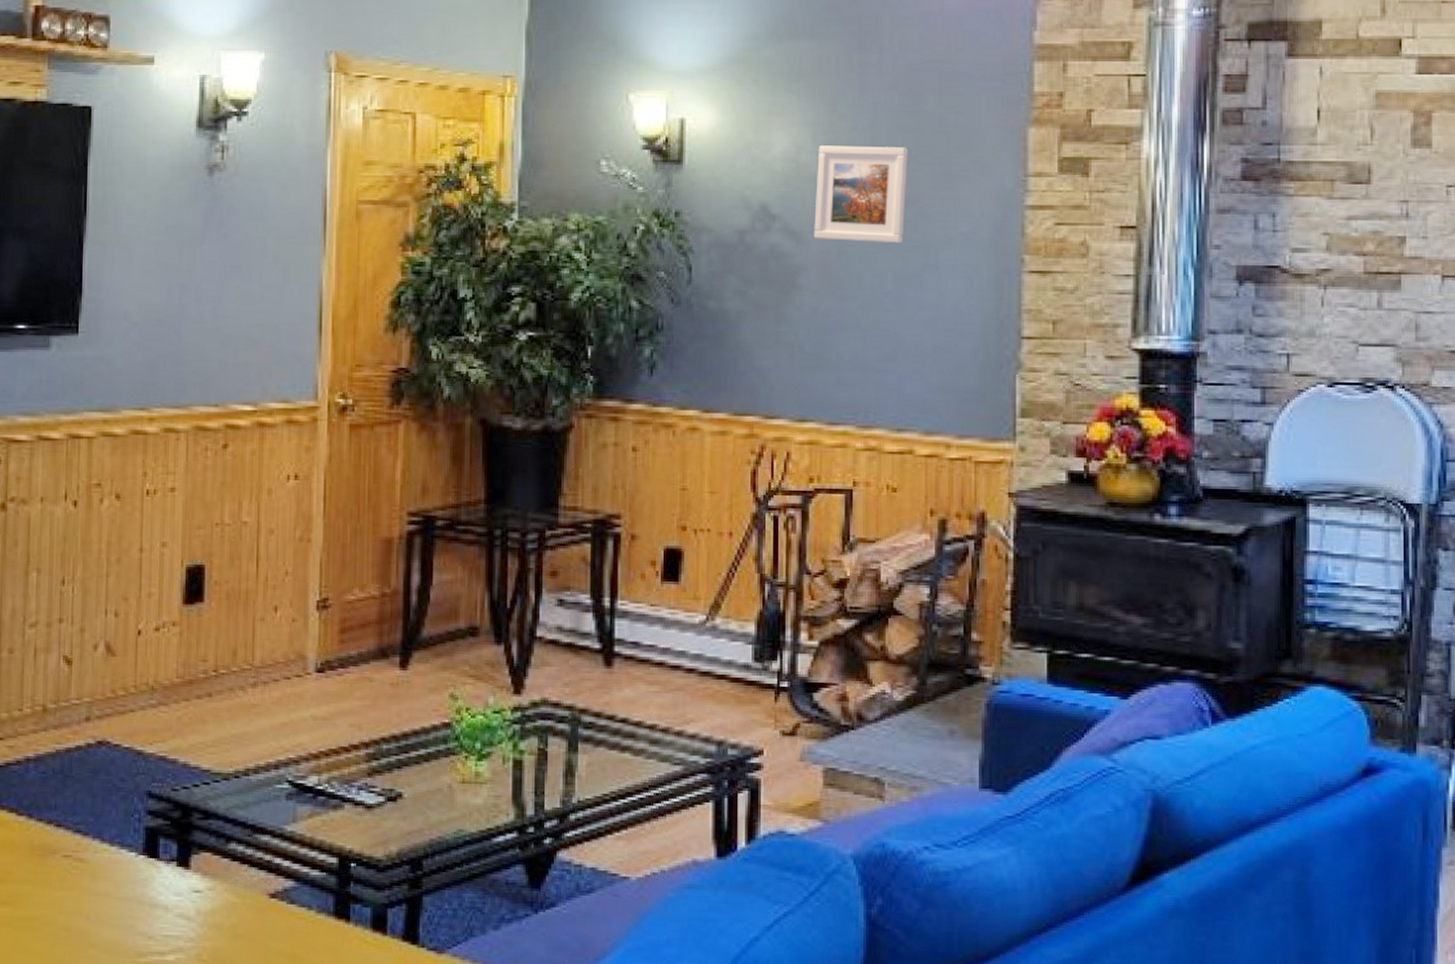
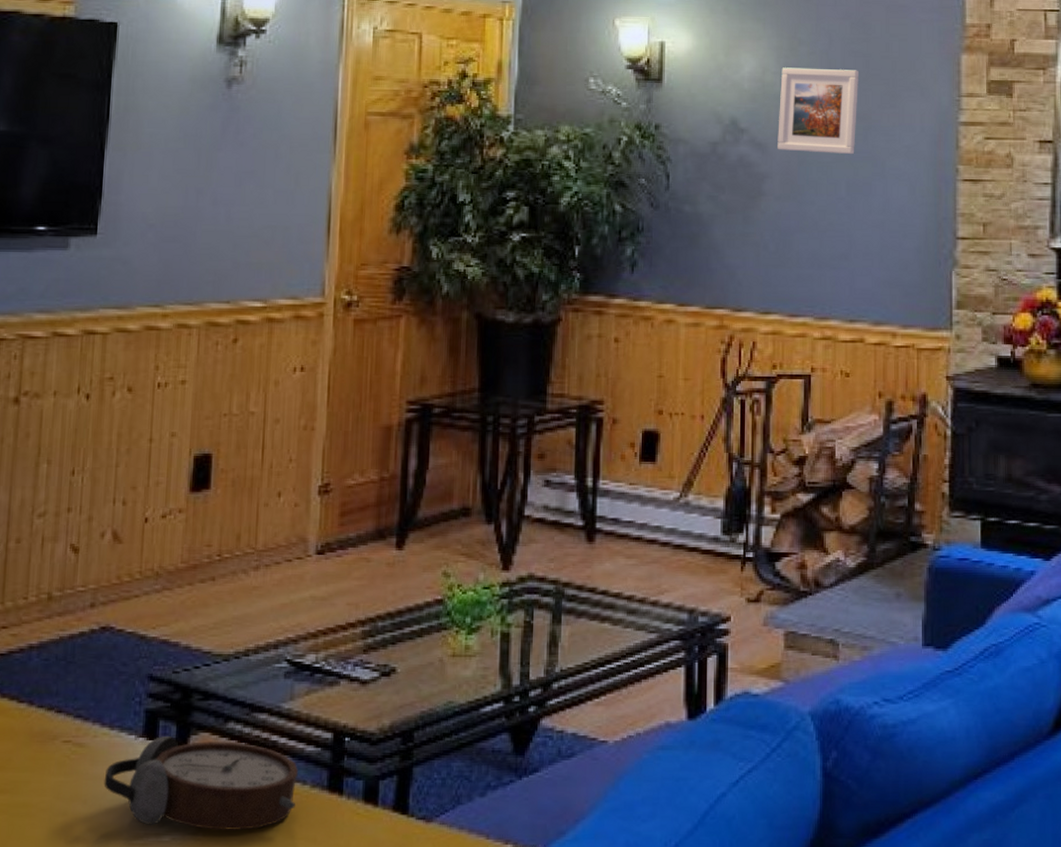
alarm clock: none [106,855,303,954] -> present [104,736,298,831]

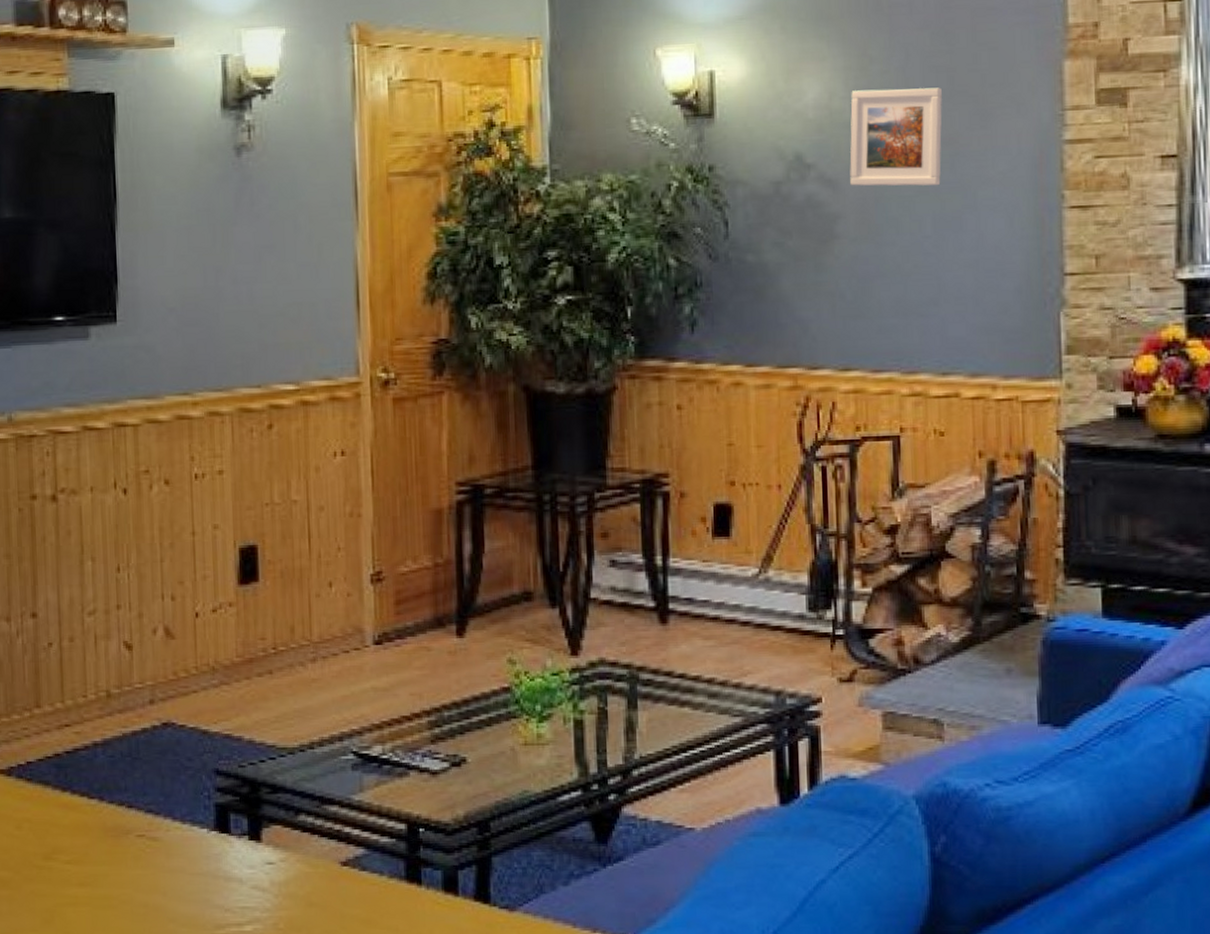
alarm clock: present [104,736,298,831] -> none [181,830,374,921]

